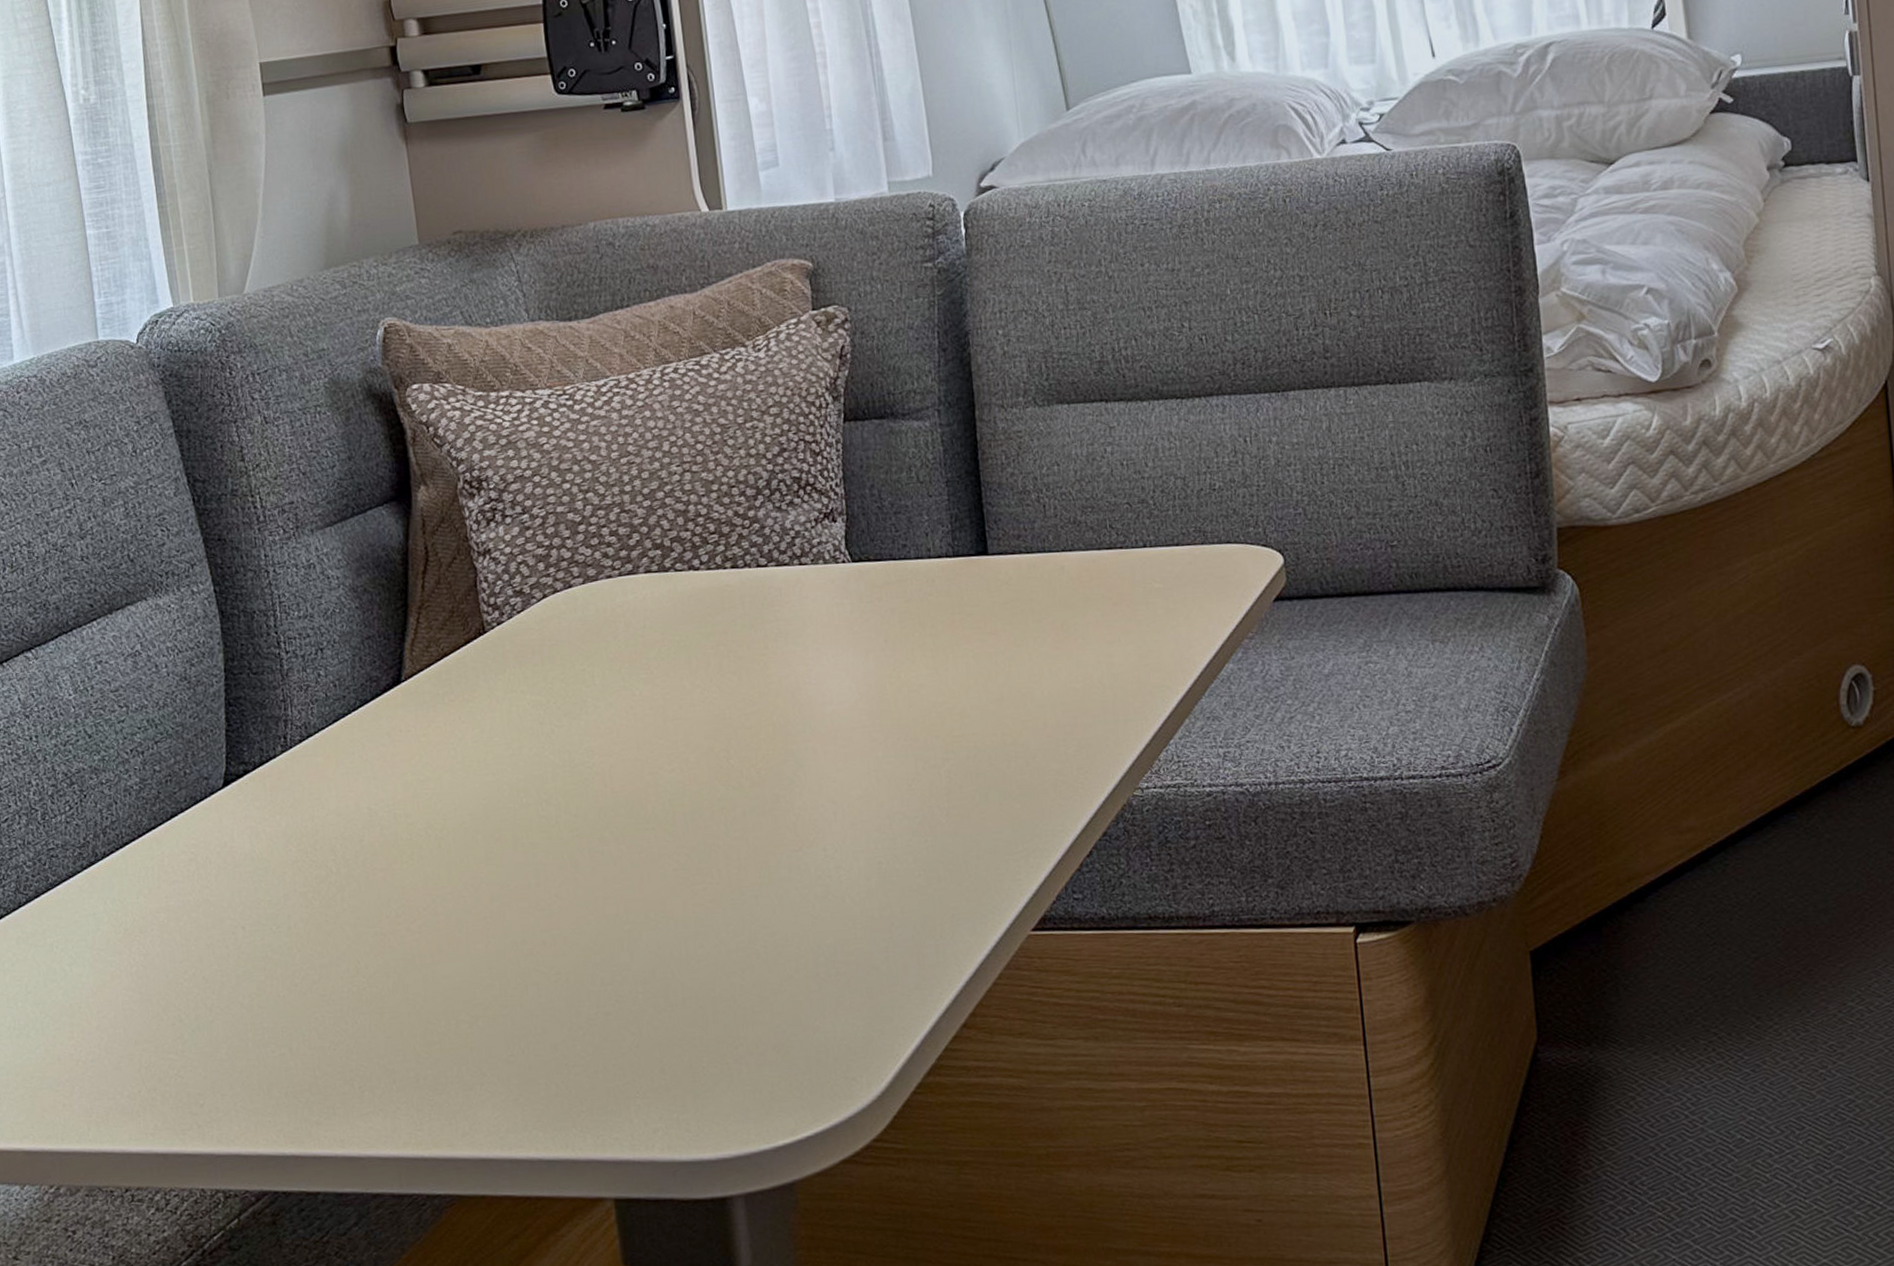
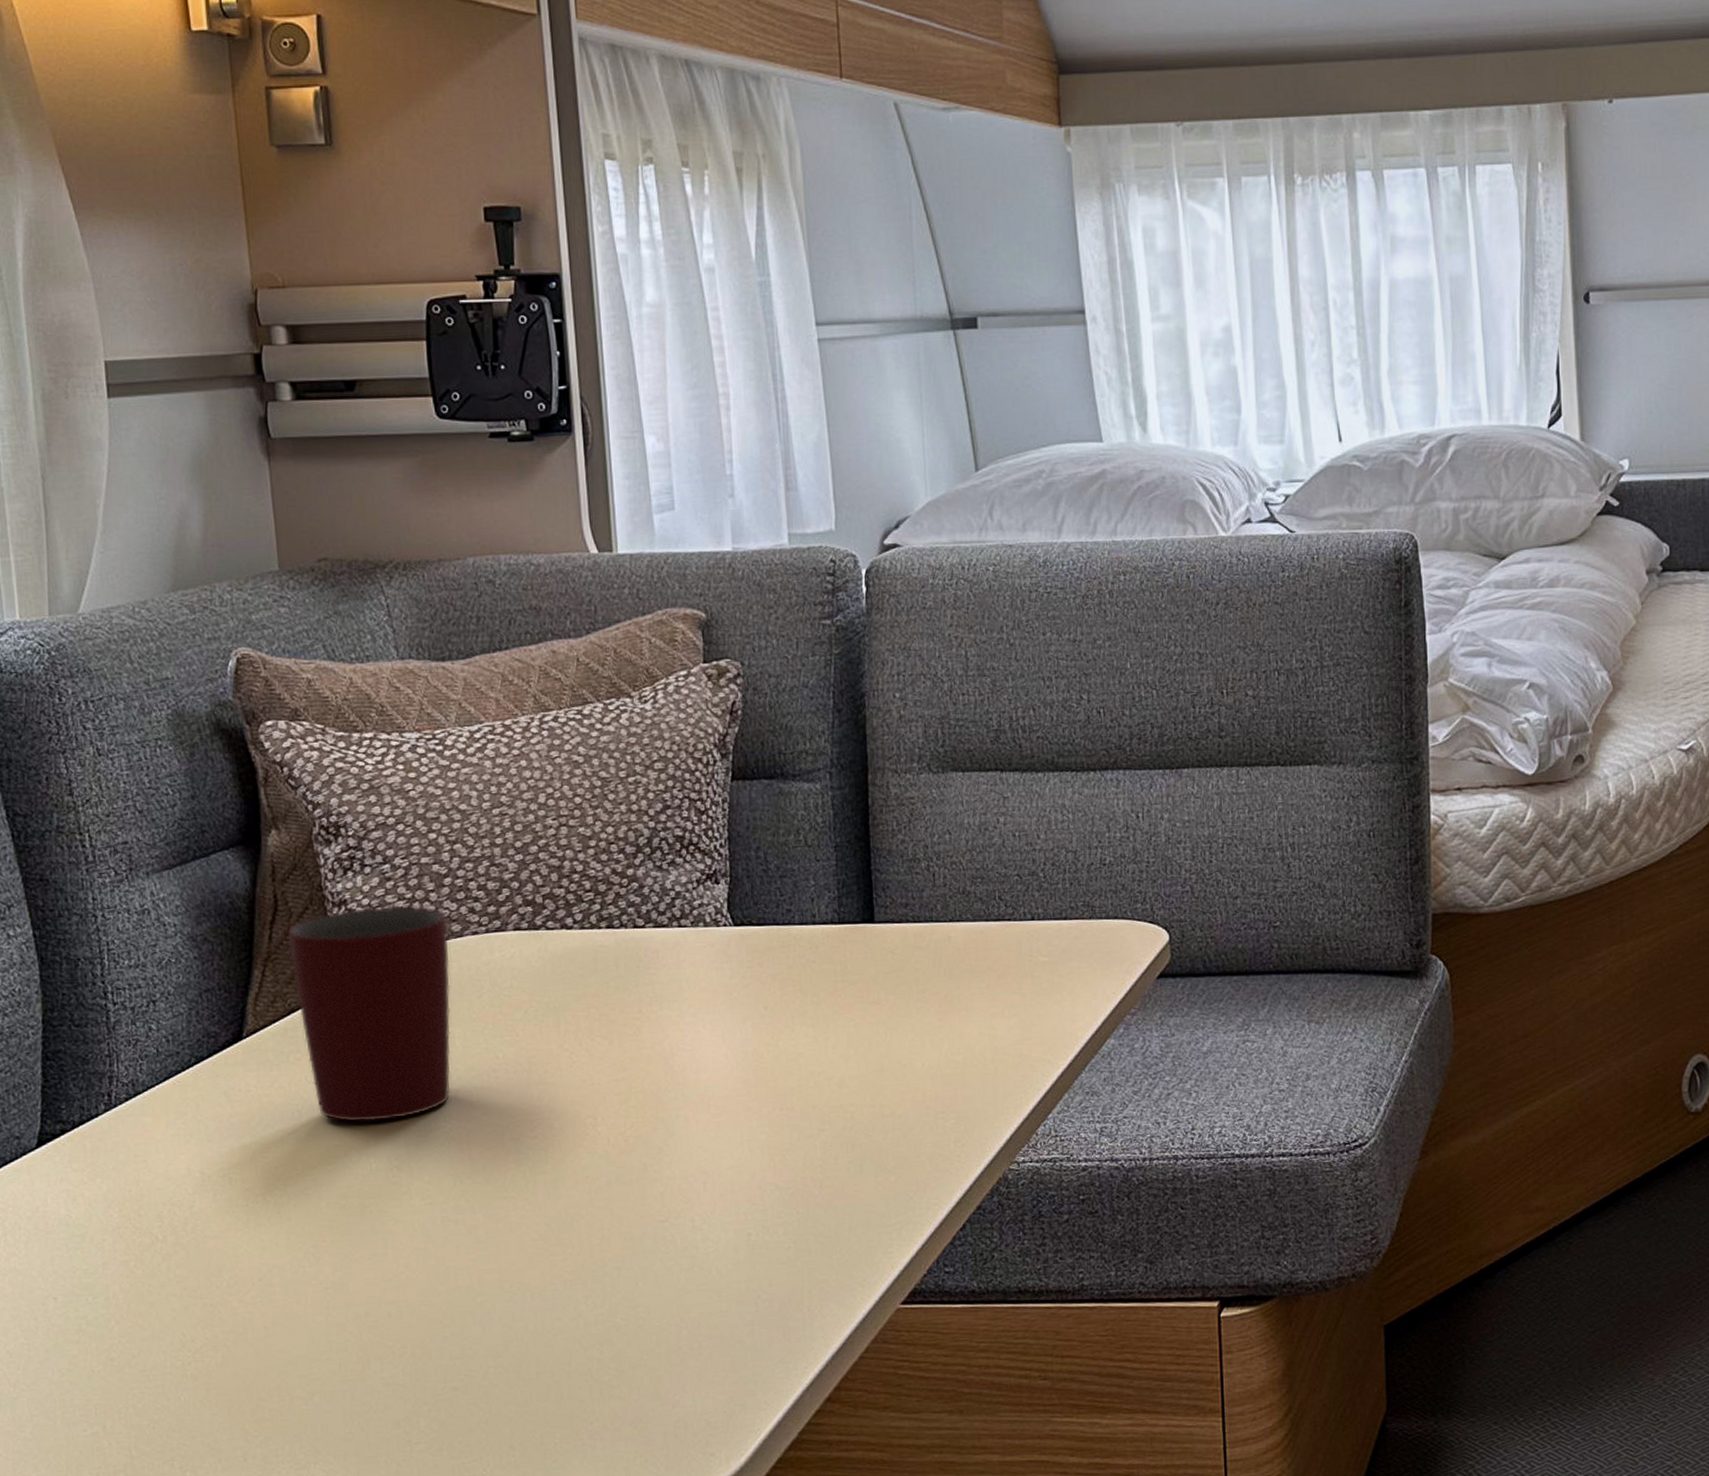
mug: none [439,553,592,759] -> present [288,906,451,1122]

